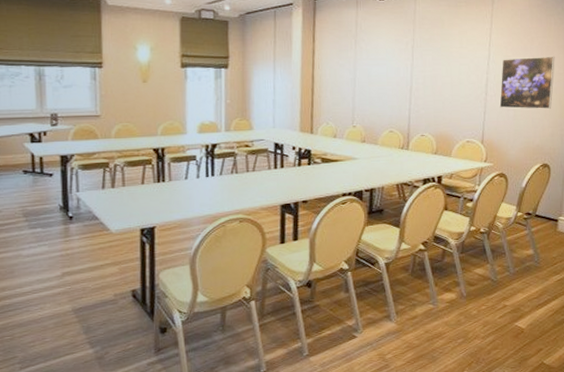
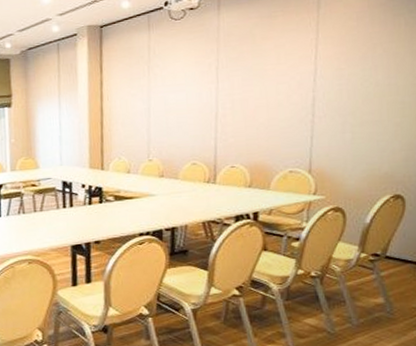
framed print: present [499,56,555,109] -> none [331,63,408,131]

